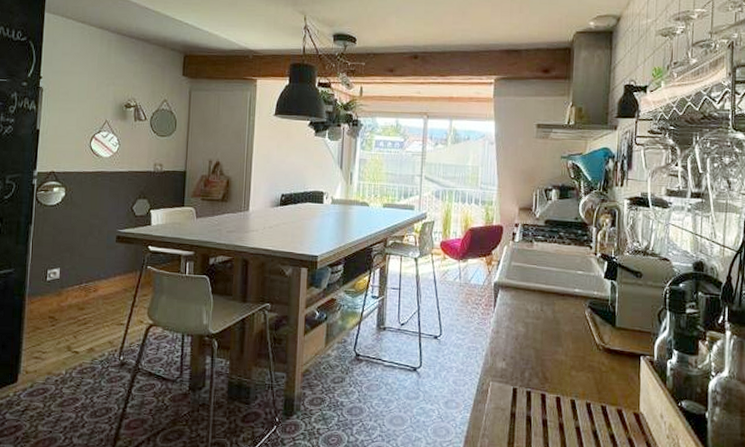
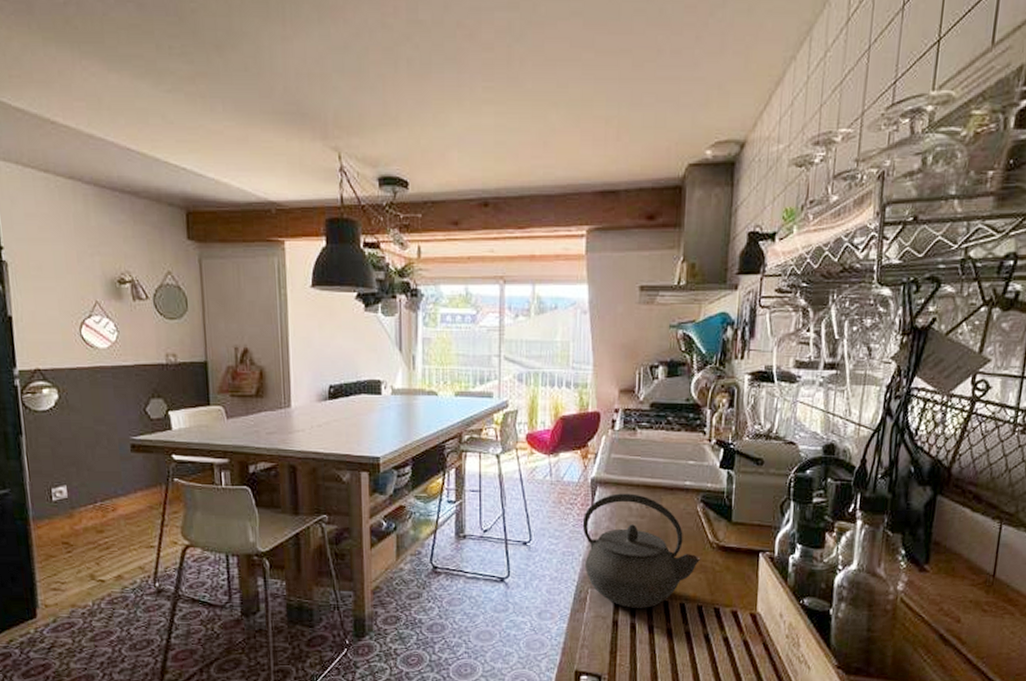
kettle: none [486,296,589,403] -> present [582,493,701,608]

